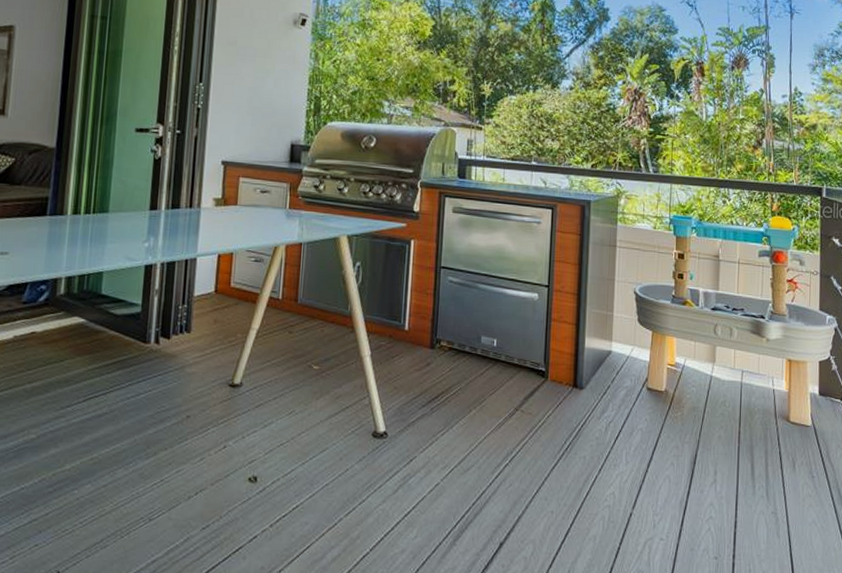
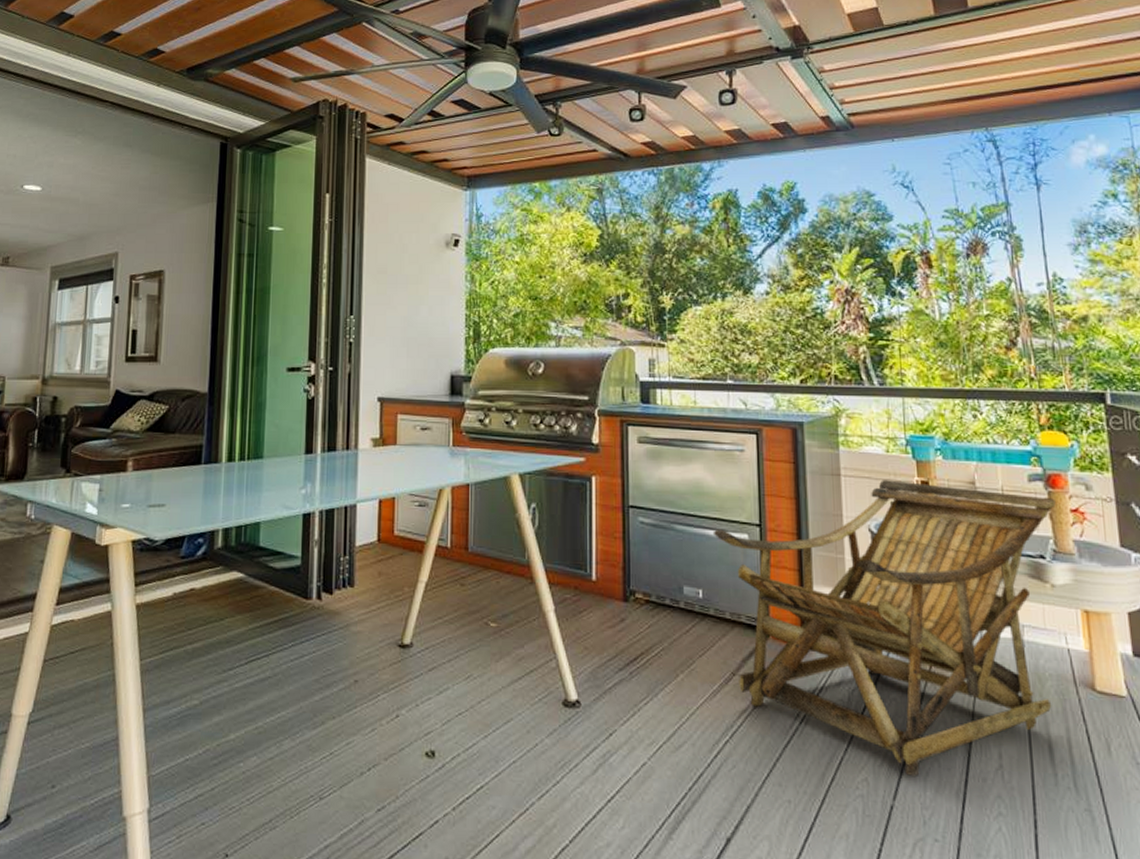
lounge chair: none [509,251,777,490] -> present [712,480,1056,776]

